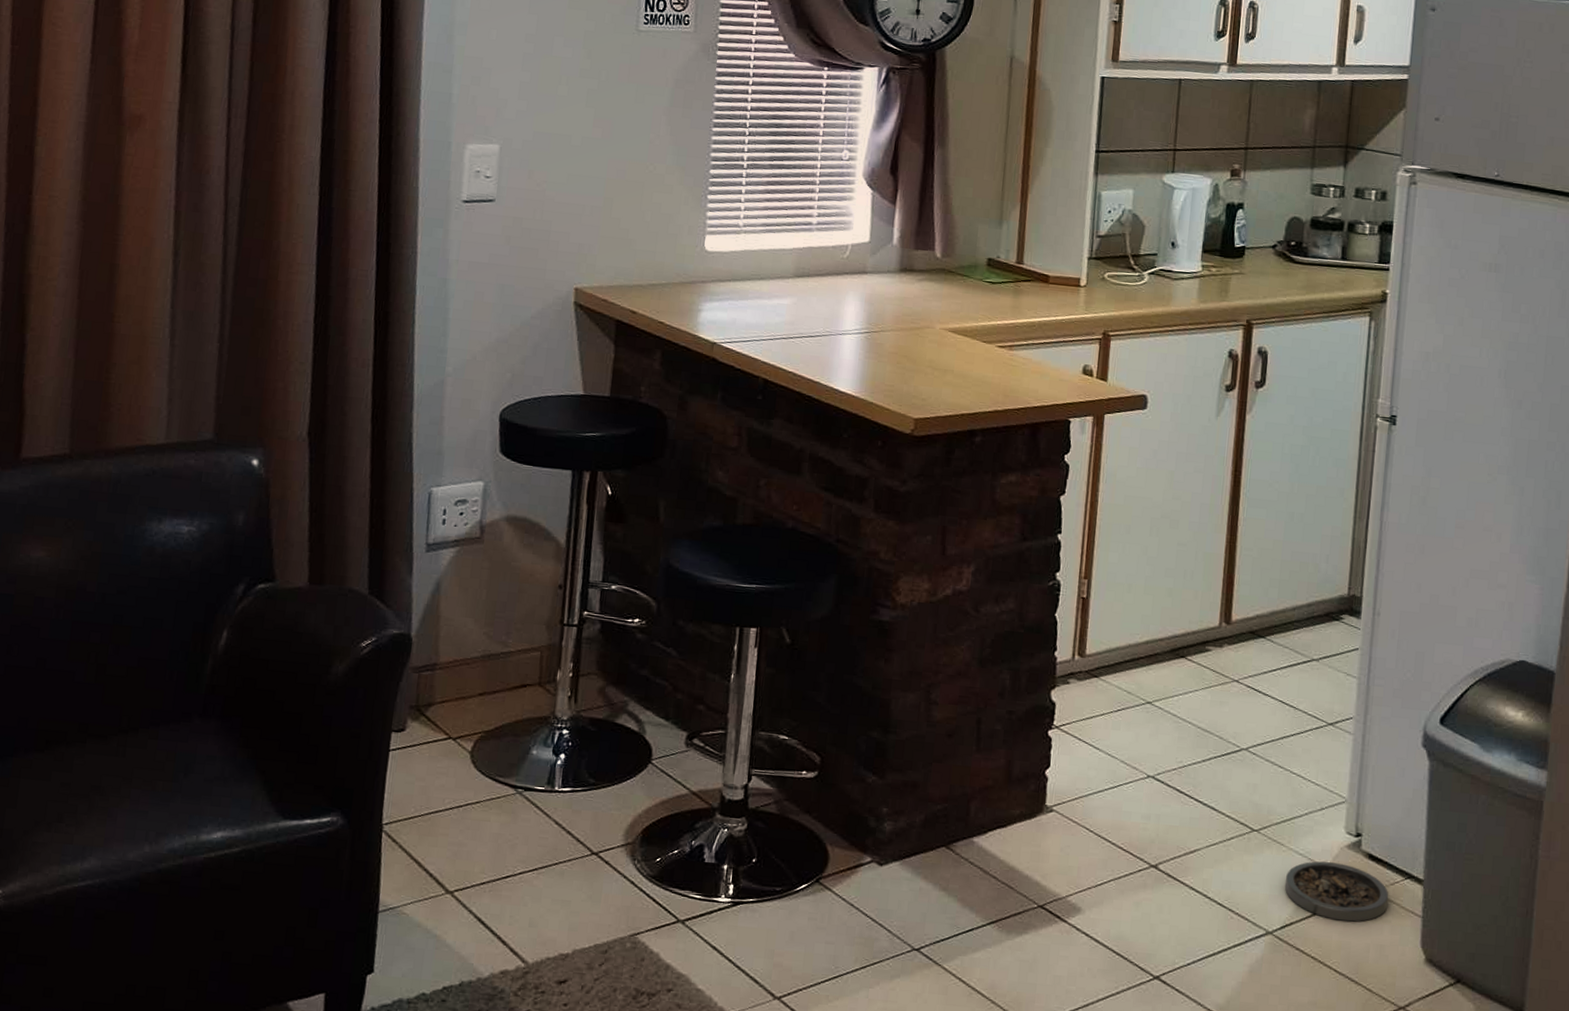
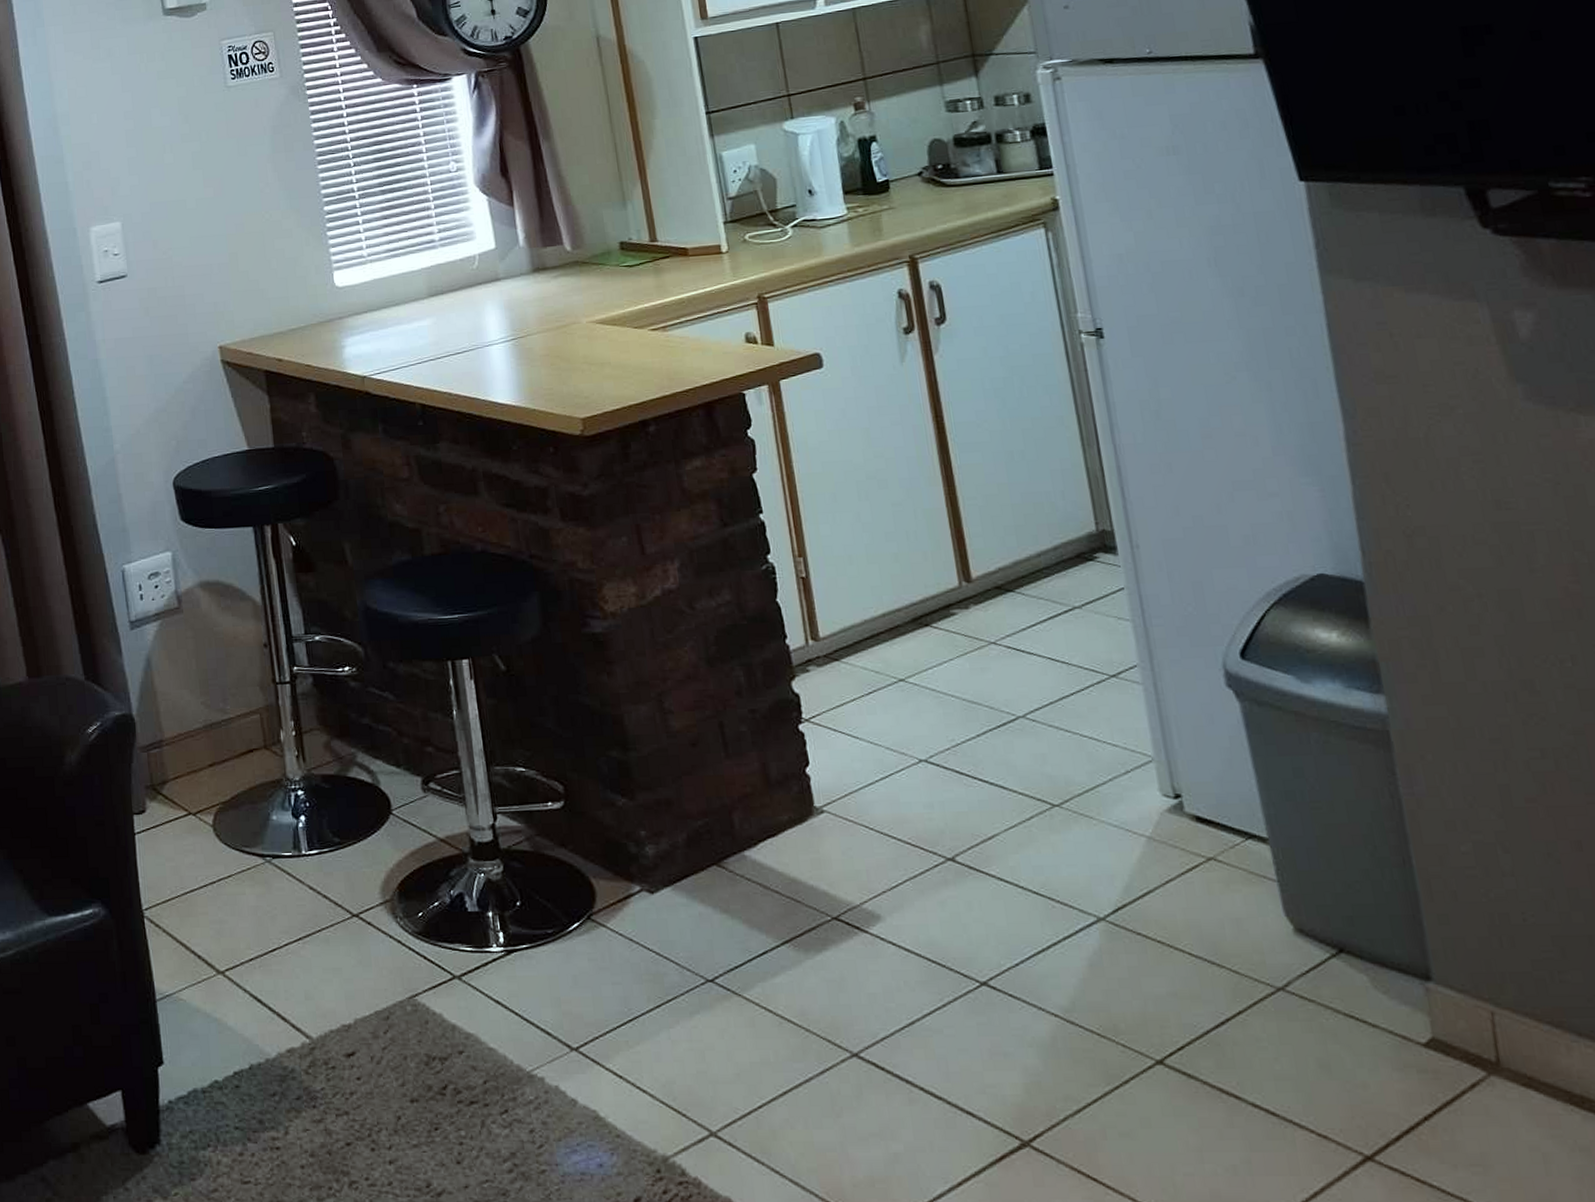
pet bowl: present [1285,861,1389,922] -> none [1104,831,1234,896]

